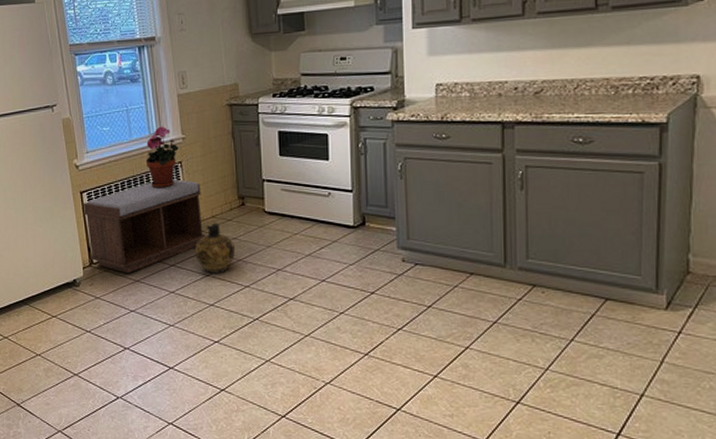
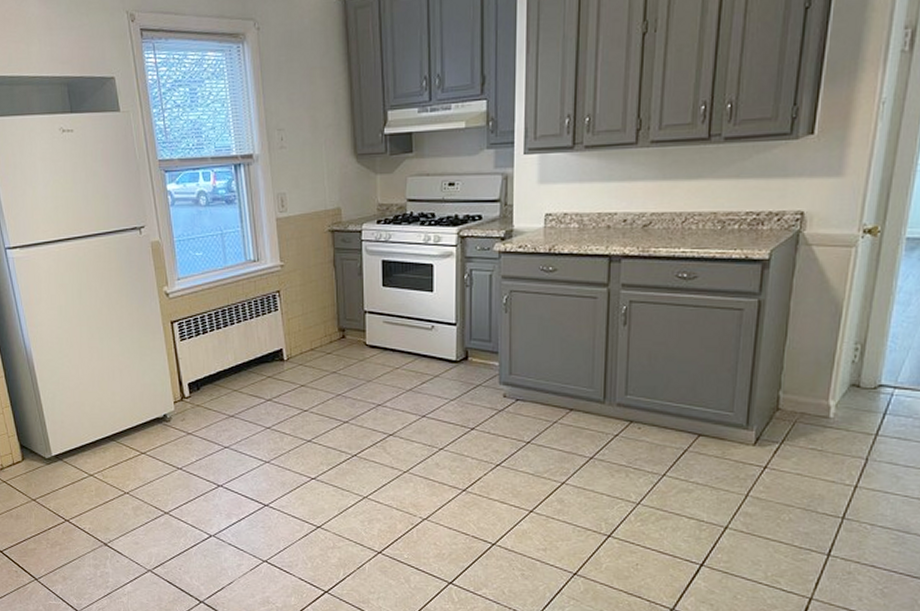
bench: present [84,179,206,273] -> none [175,309,304,408]
potted plant: present [145,126,179,188] -> none [241,252,277,319]
ceramic jug: present [194,222,235,274] -> none [292,356,334,409]

